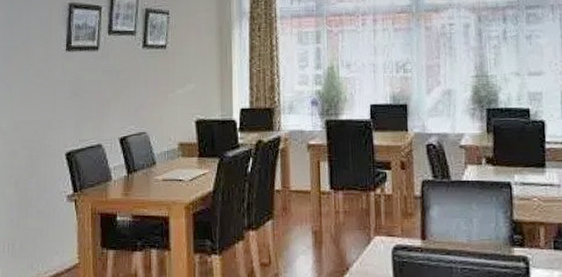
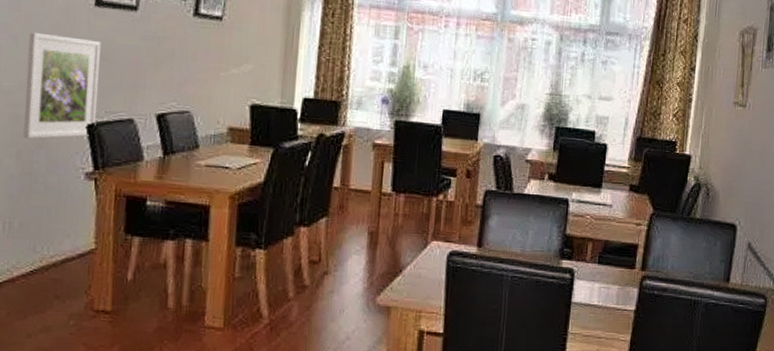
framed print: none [19,79,73,170] -> present [23,31,101,139]

